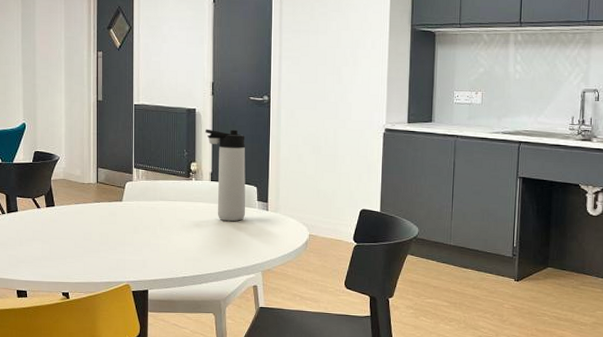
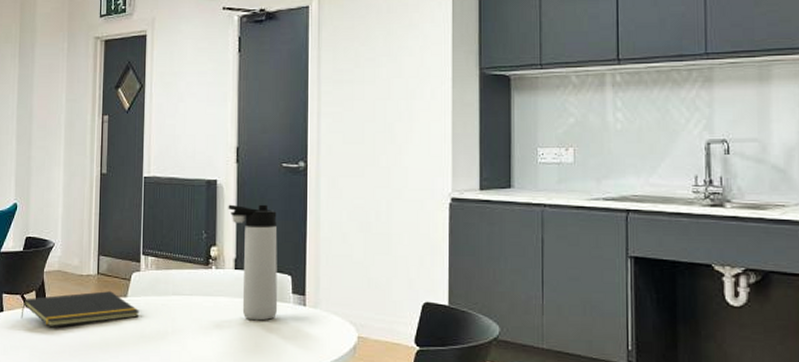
notepad: none [33,196,133,225] -> present [20,291,139,327]

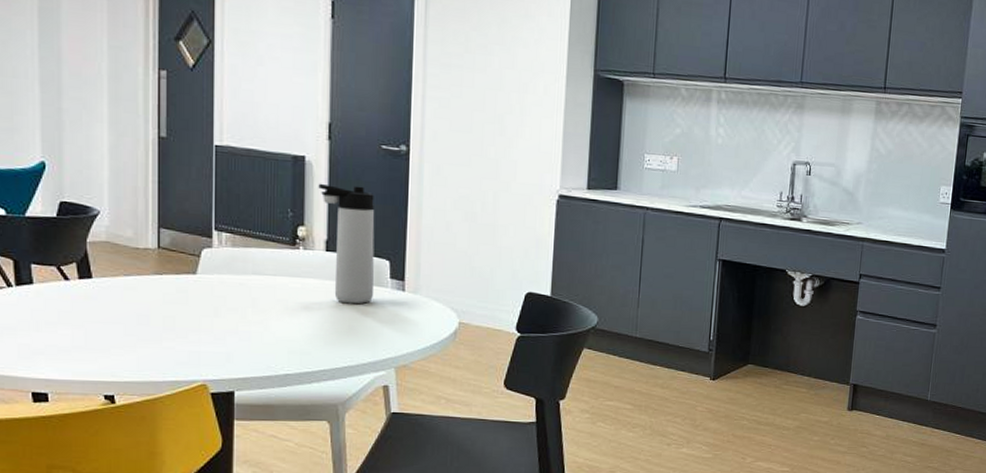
notepad: present [20,291,139,327] -> none [57,267,212,303]

